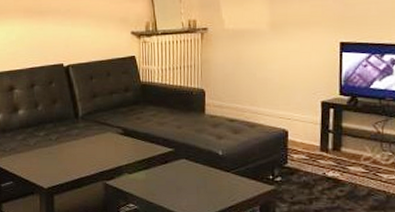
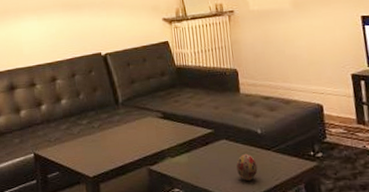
decorative egg: none [194,174,215,200] -> present [236,153,258,181]

